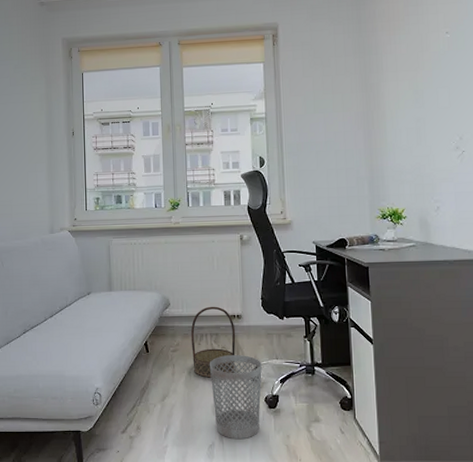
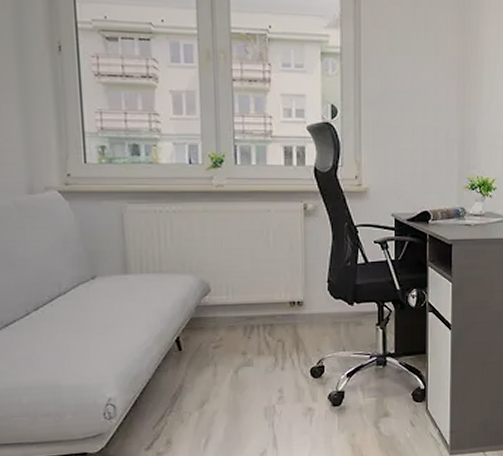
basket: present [190,306,236,378] -> none [238,291,295,377]
wastebasket: present [209,355,262,440] -> none [261,348,326,444]

